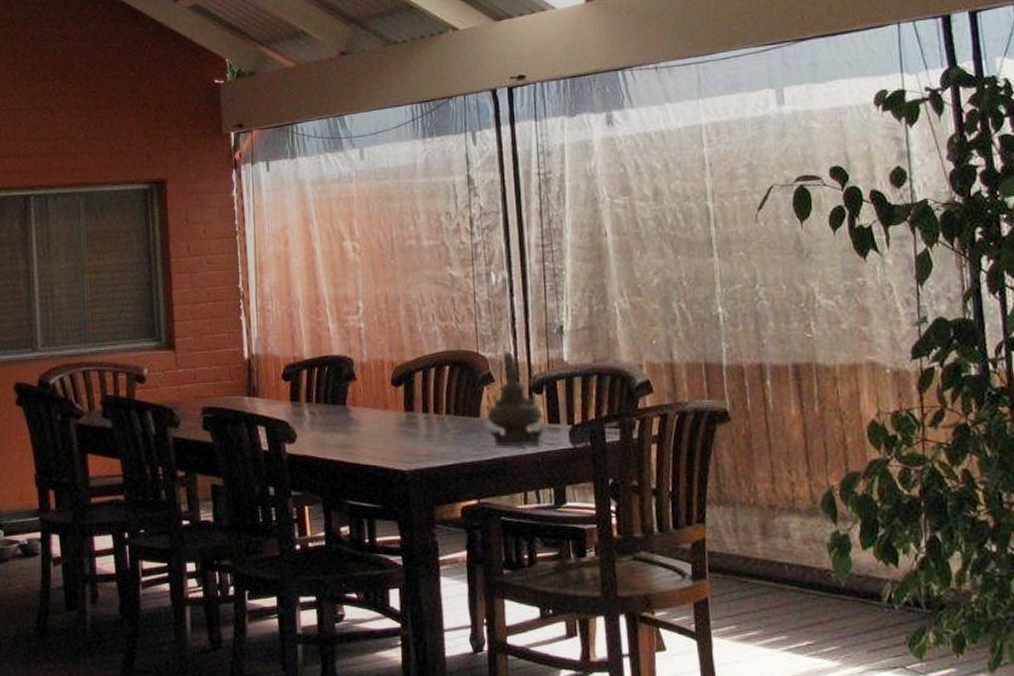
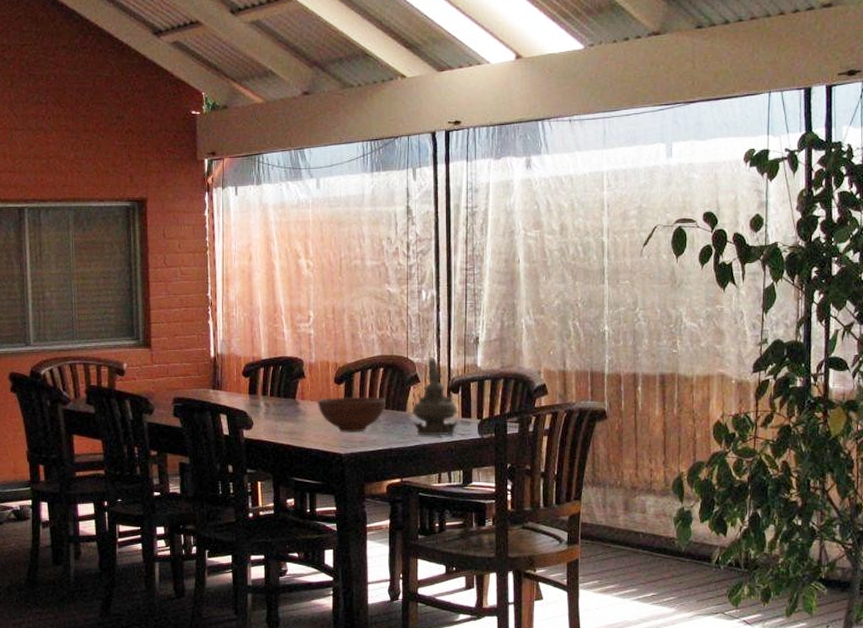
bowl: none [373,401,456,445] -> present [318,397,387,433]

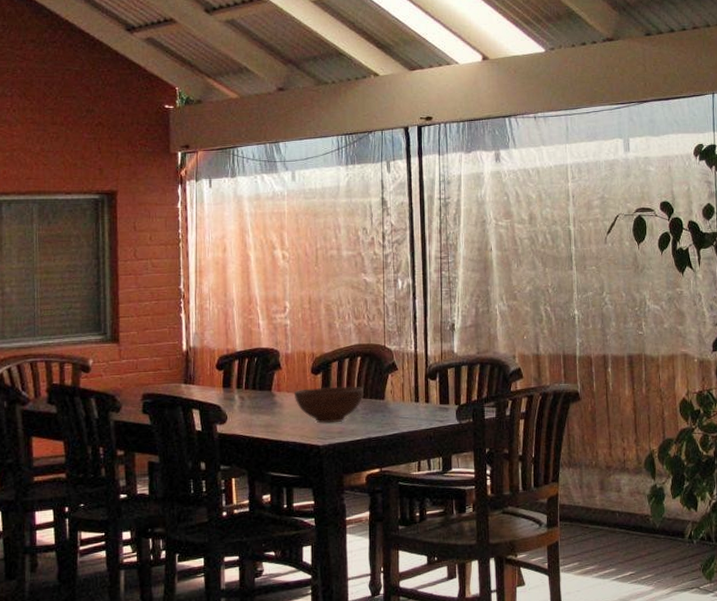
teapot: present [411,357,459,436] -> none [389,344,437,424]

